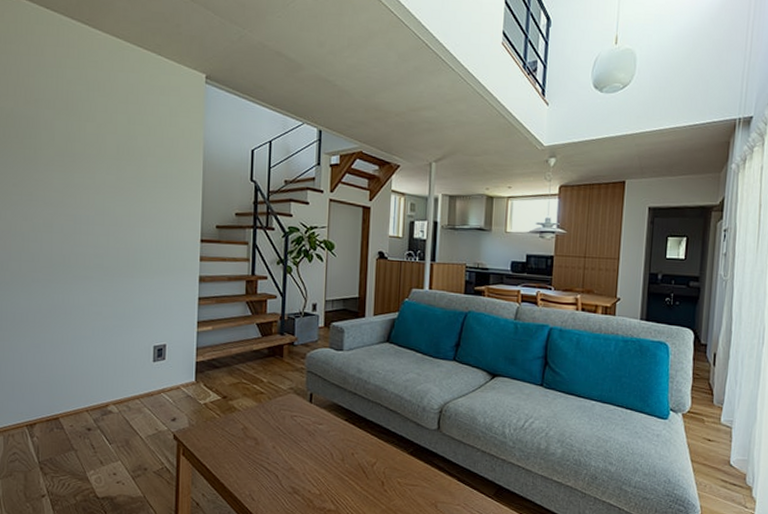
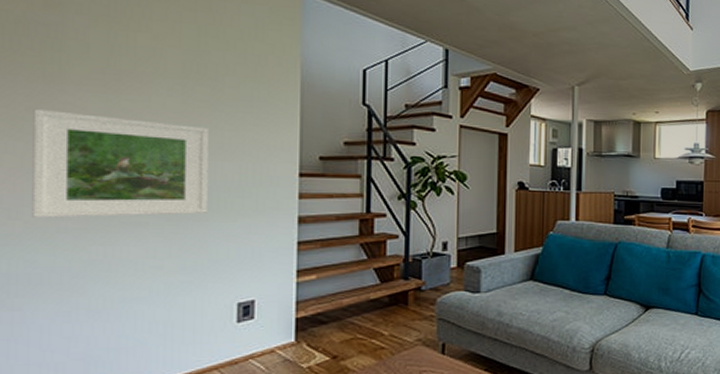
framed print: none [16,184,135,272] -> present [32,108,208,218]

